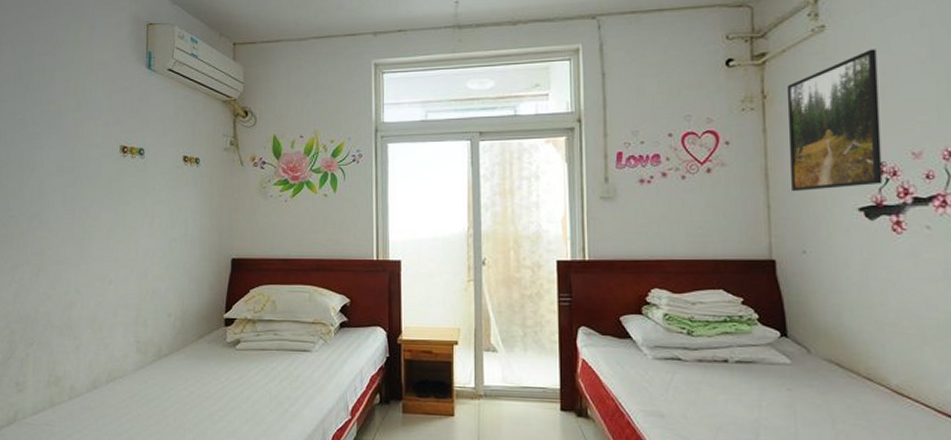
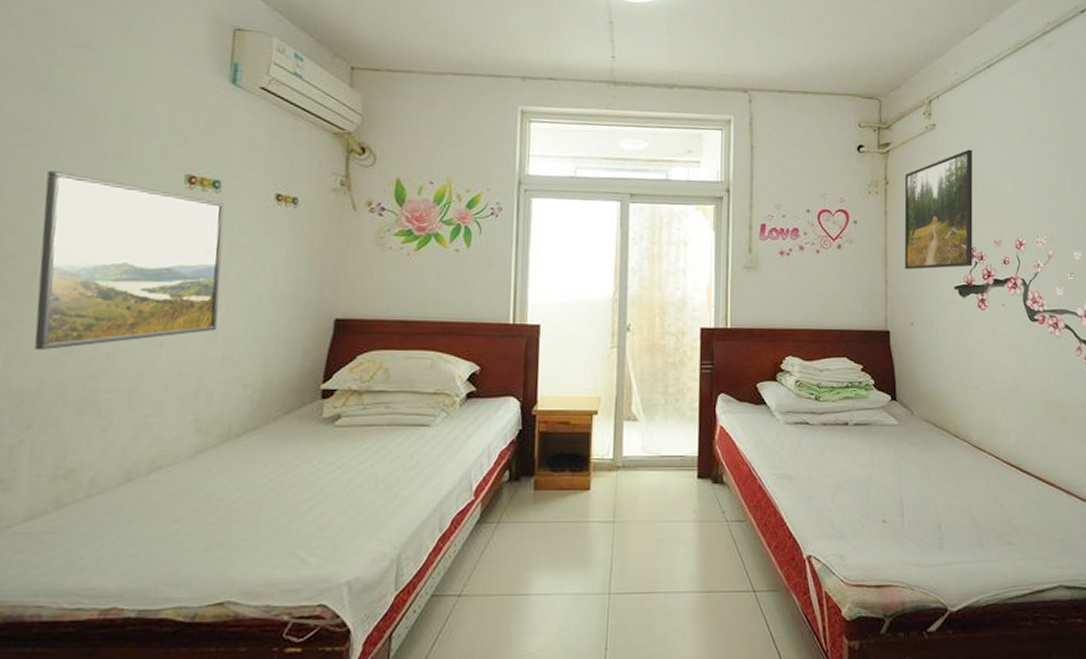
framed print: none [31,150,148,286] -> present [34,171,225,350]

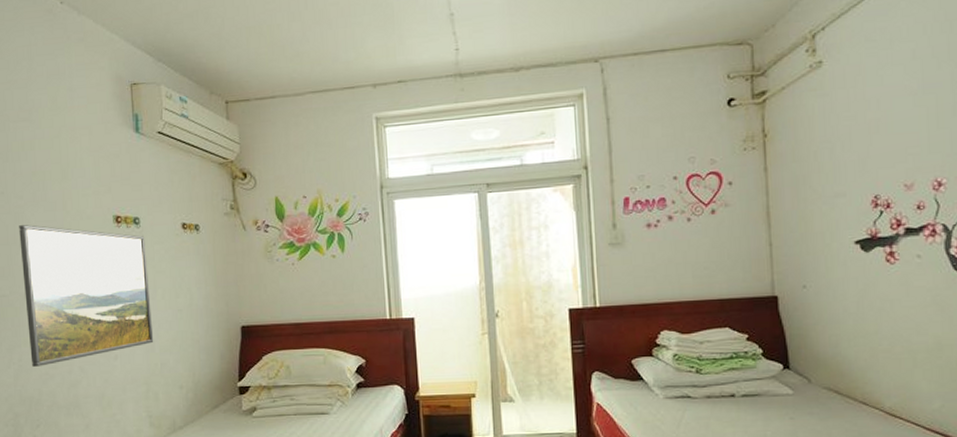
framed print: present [904,149,973,270] -> none [786,83,877,229]

